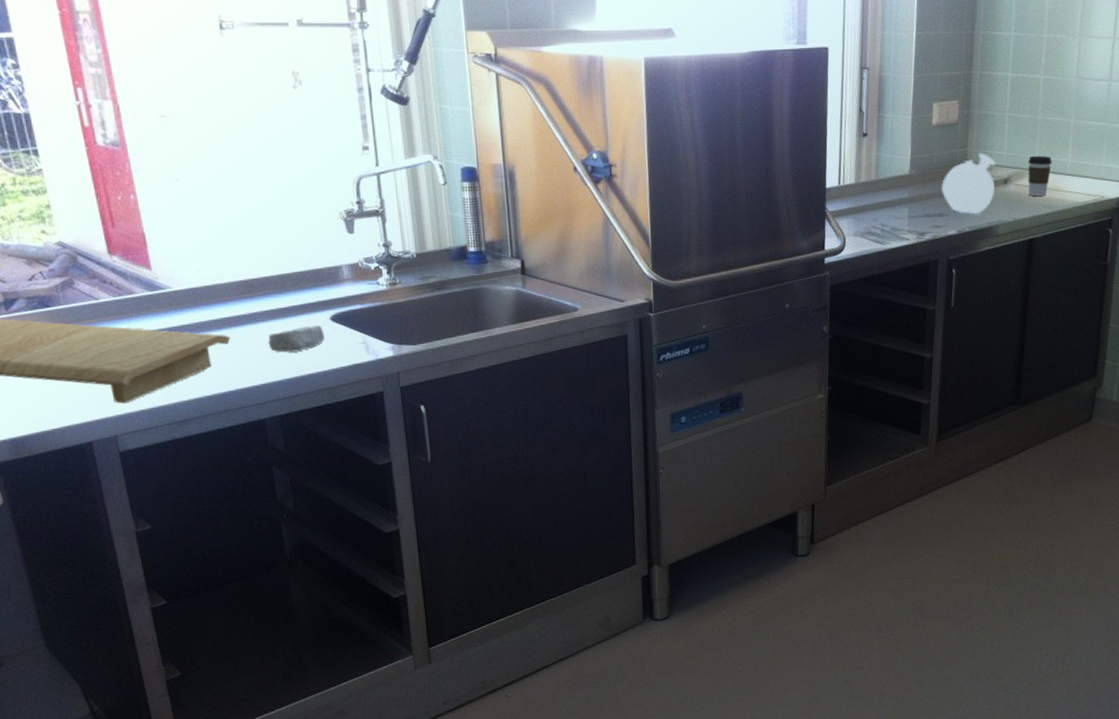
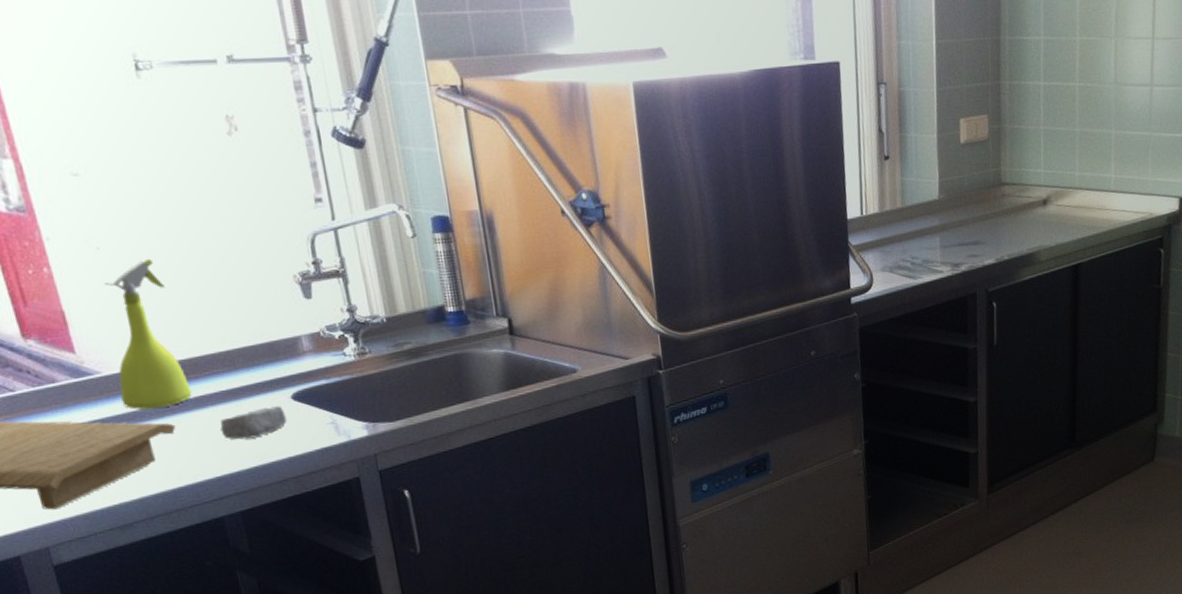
spray bottle: none [180,191,246,322] -> present [104,258,192,410]
teapot: present [941,153,996,215] -> none [974,172,1034,241]
coffee cup: present [1027,155,1052,197] -> none [1067,171,1094,218]

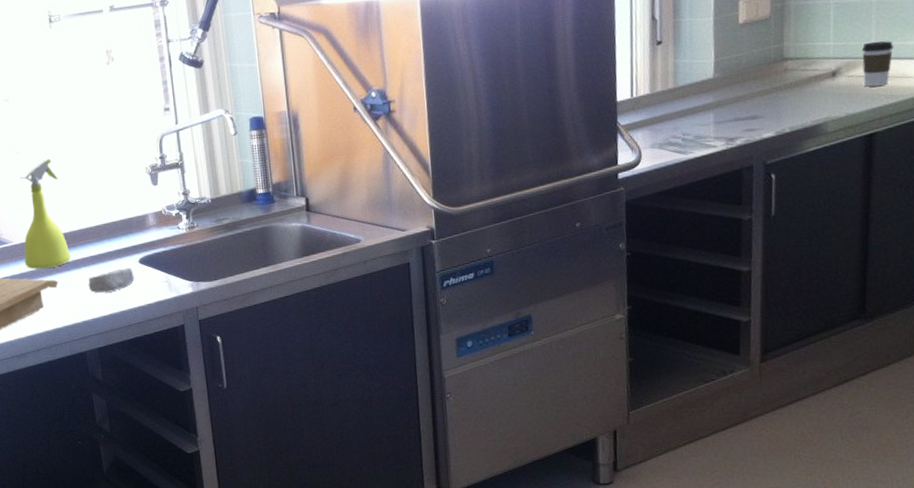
coffee cup: none [1067,171,1094,218] -> present [861,41,894,87]

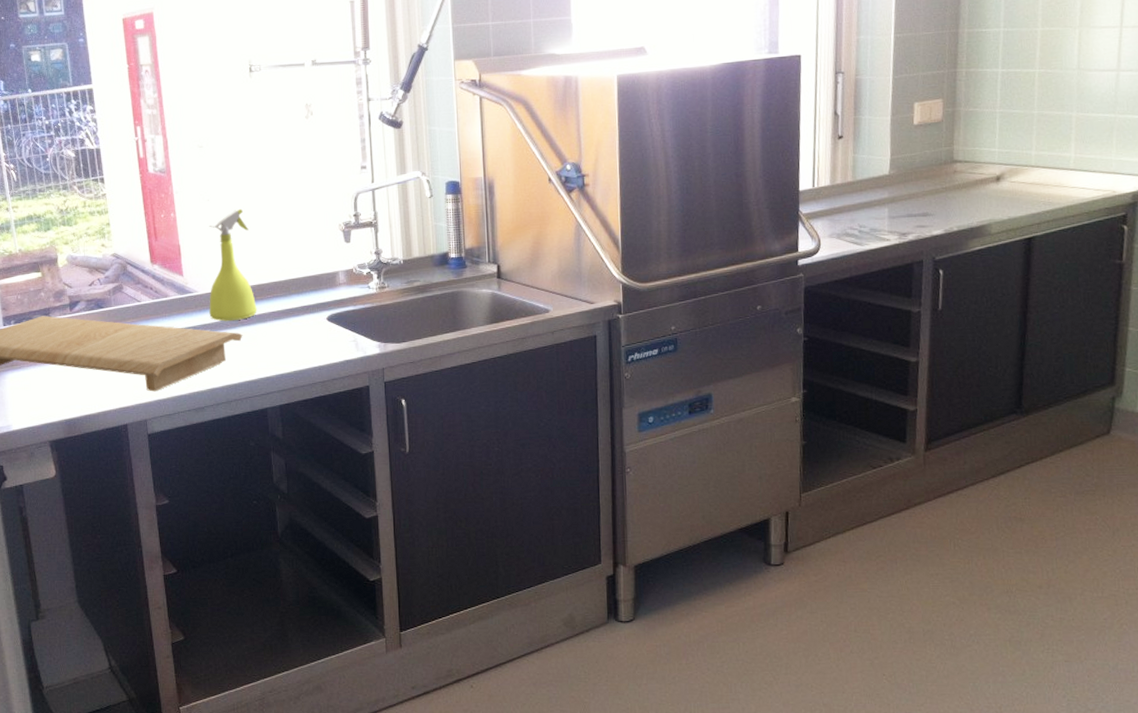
soap bar: present [88,268,134,293] -> none [273,325,321,349]
coffee cup: present [861,41,894,87] -> none [1023,150,1052,194]

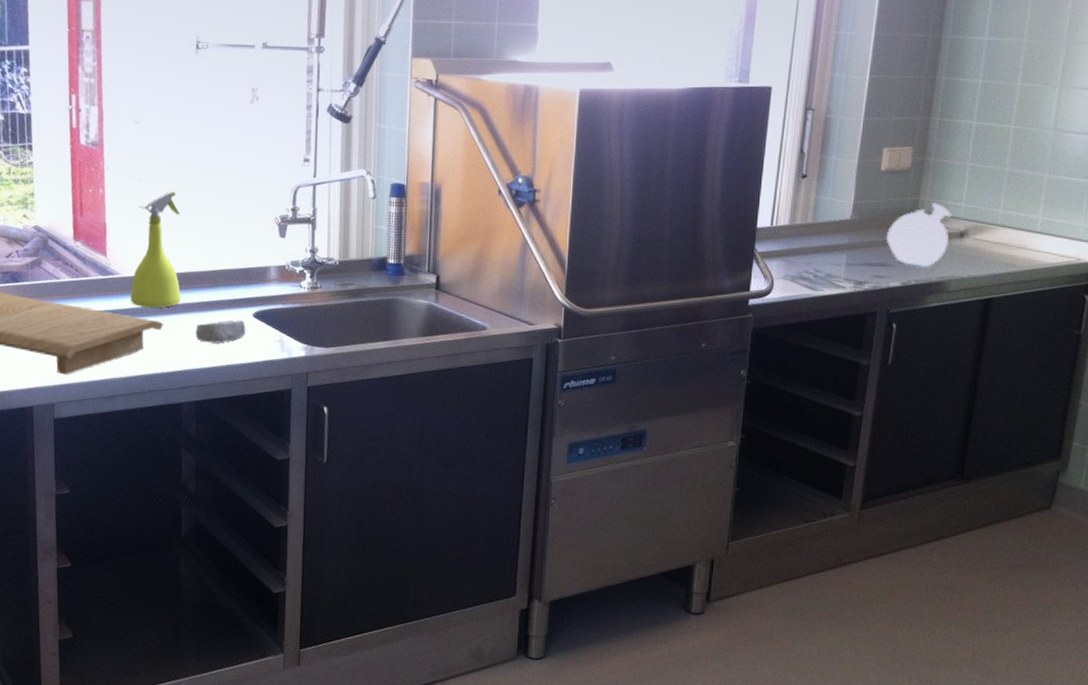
soap bar: none [273,325,321,349] -> present [195,320,246,344]
teapot: none [924,150,986,213] -> present [886,203,952,267]

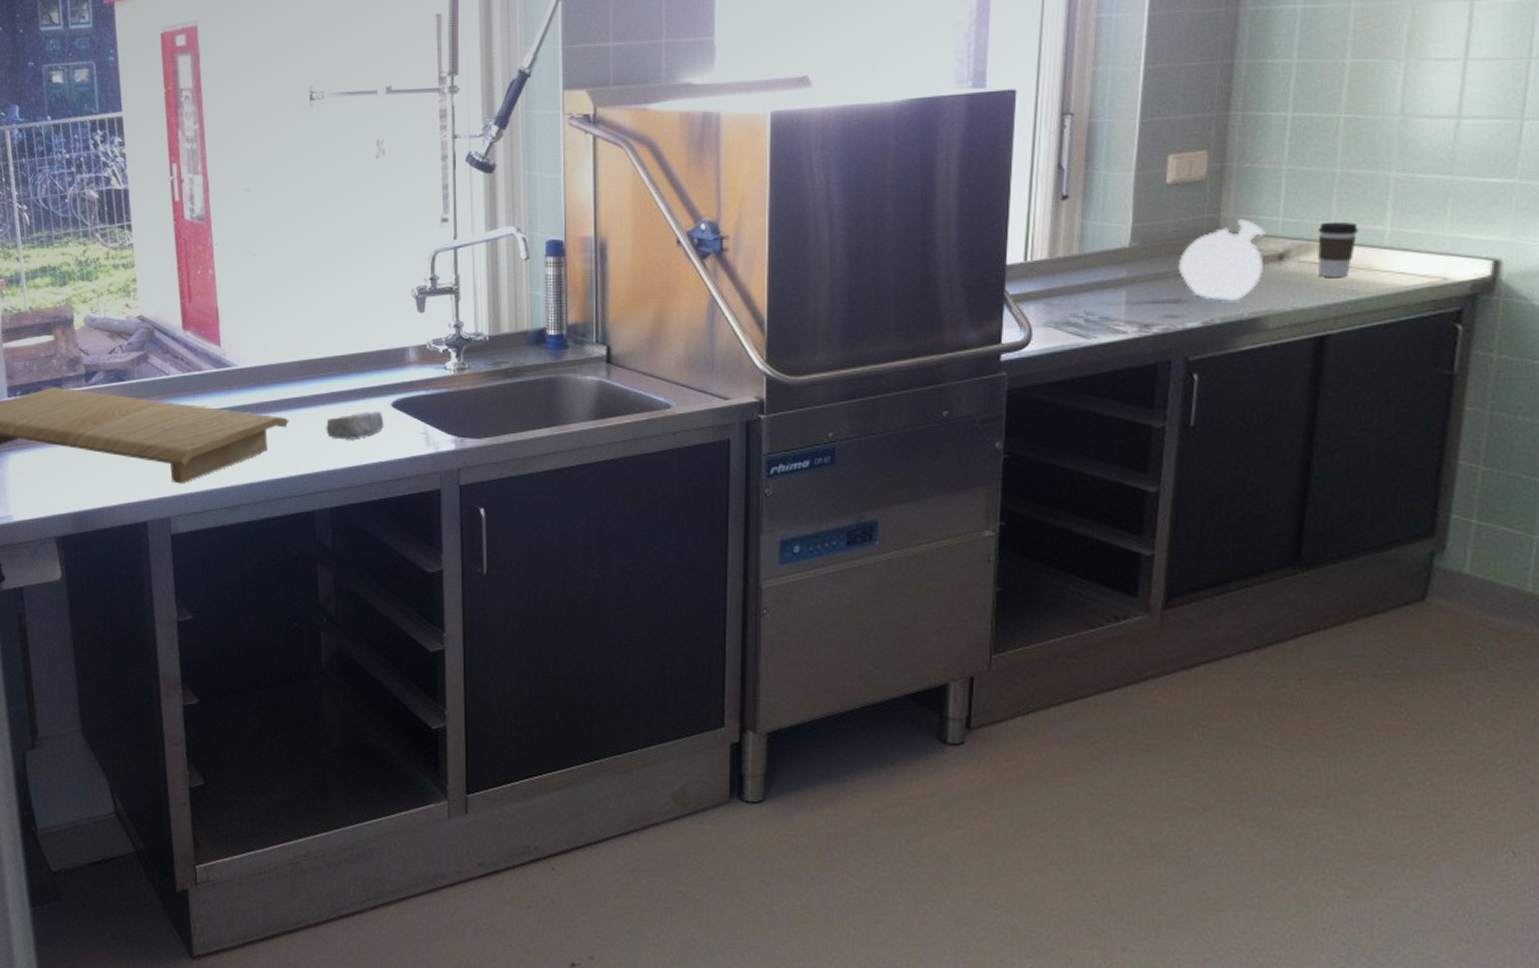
spray bottle: present [130,191,181,309] -> none [250,266,308,403]
coffee cup: none [989,209,1019,254] -> present [1317,221,1358,278]

